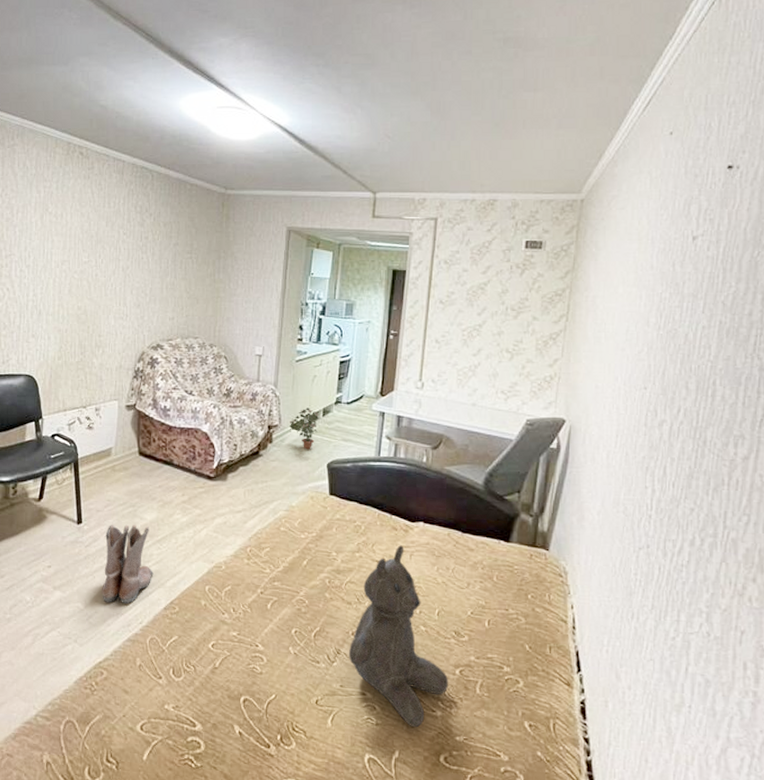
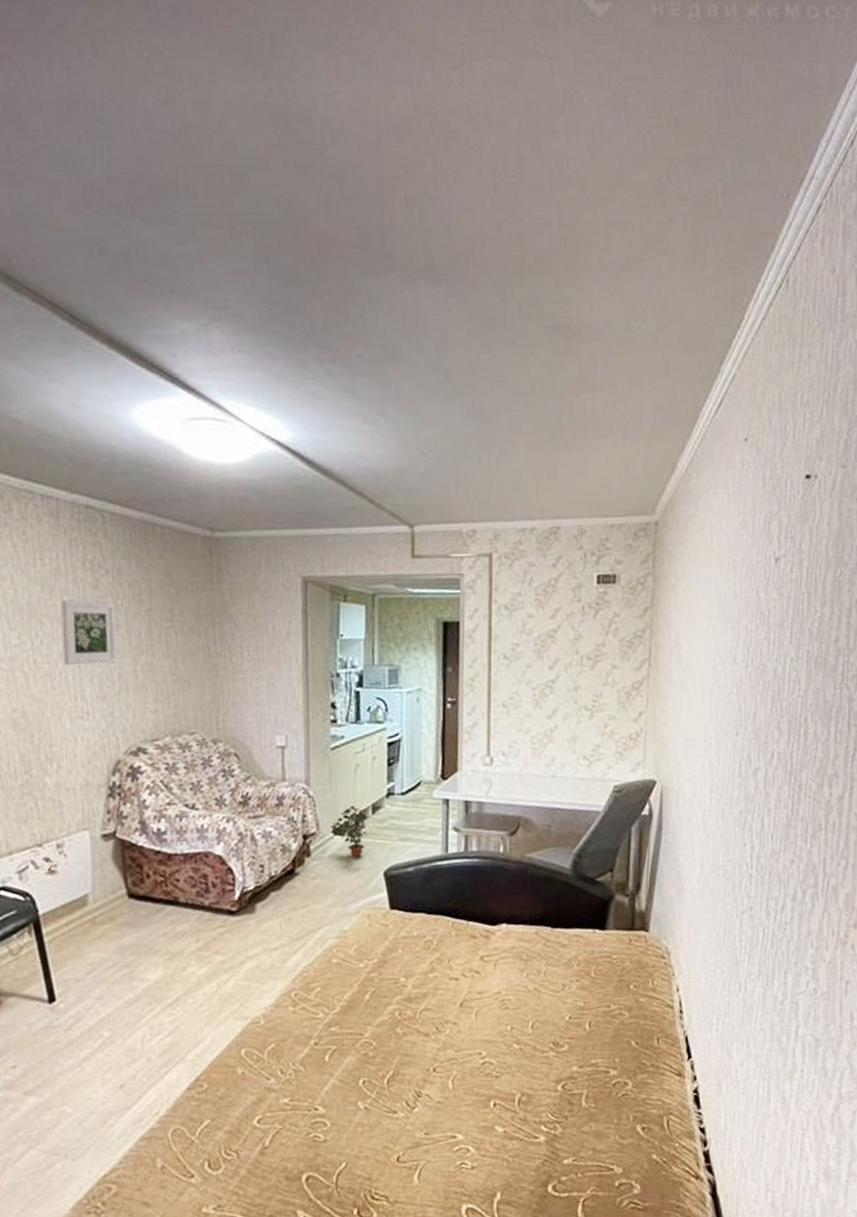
boots: present [102,524,154,605] -> none [91,989,168,1098]
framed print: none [115,233,153,280] -> present [60,600,117,665]
teddy bear: present [348,545,449,728] -> none [431,954,551,1162]

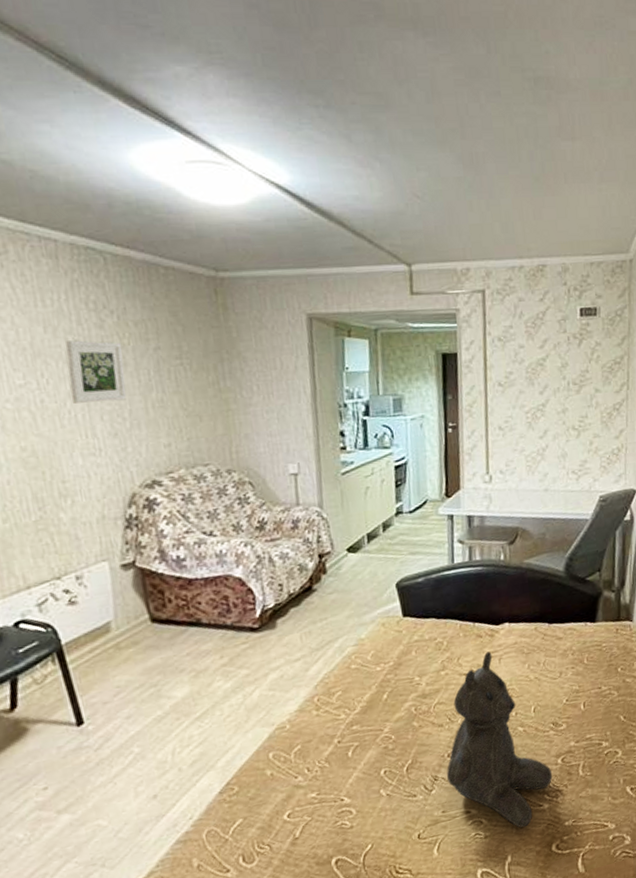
potted plant: present [331,805,367,858] -> none [344,525,379,573]
teddy bear: none [431,954,551,1162] -> present [446,651,553,828]

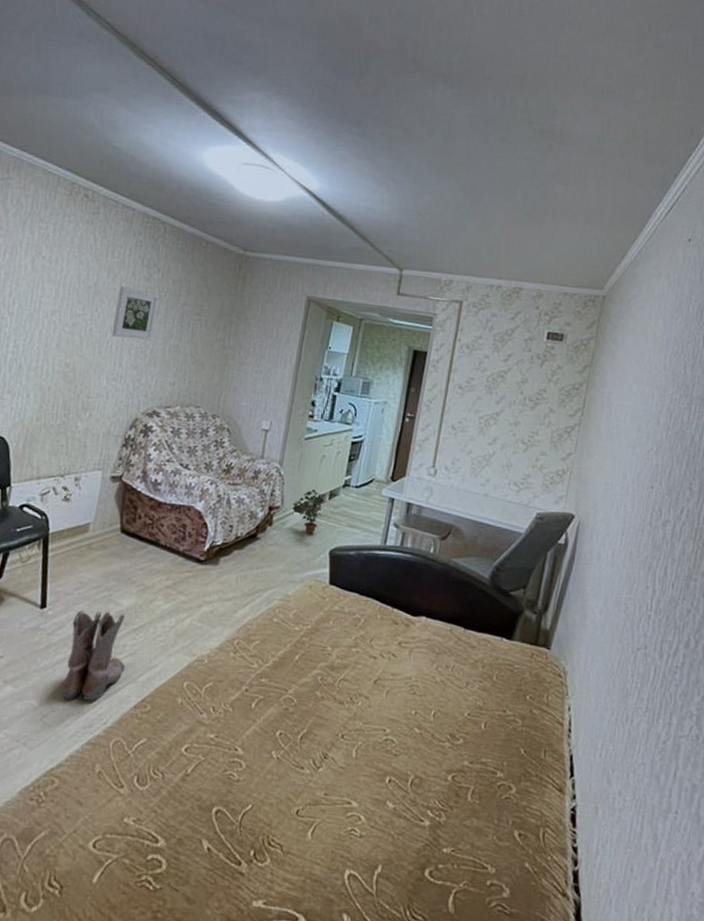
boots: none [120,705,198,809] -> present [62,610,125,702]
potted plant: none [344,525,379,573] -> present [292,489,325,535]
teddy bear: present [446,651,553,828] -> none [336,640,440,839]

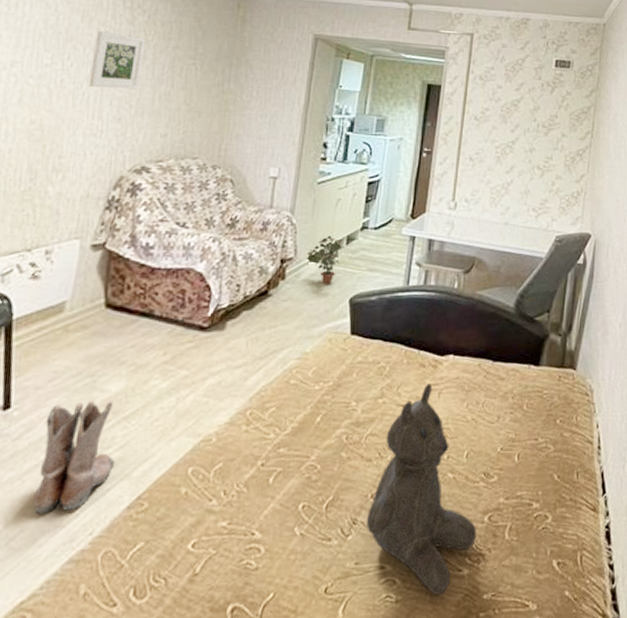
teddy bear: none [336,640,440,839] -> present [366,383,477,595]

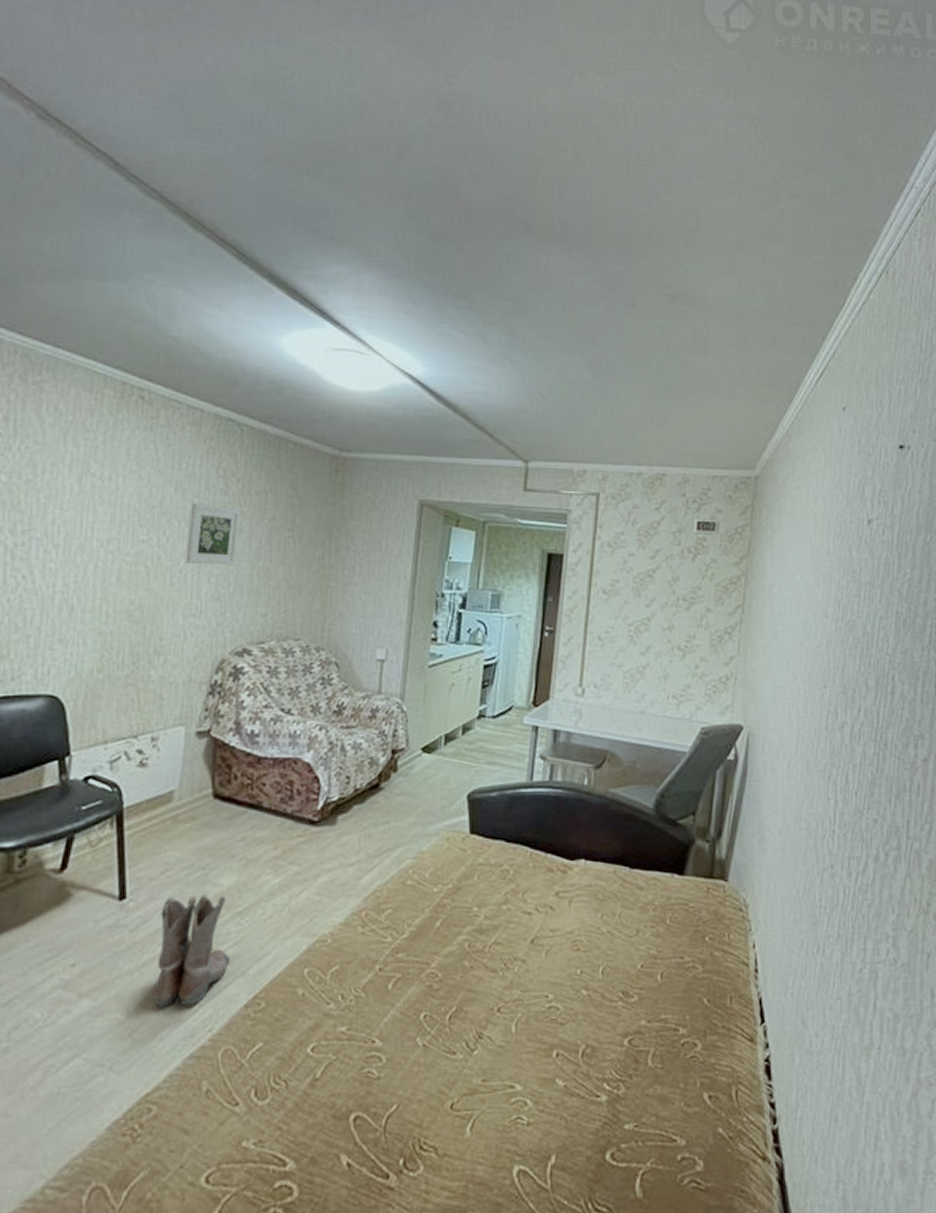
potted plant: present [307,236,342,284] -> none [420,724,457,778]
teddy bear: present [366,383,477,595] -> none [492,890,616,1121]

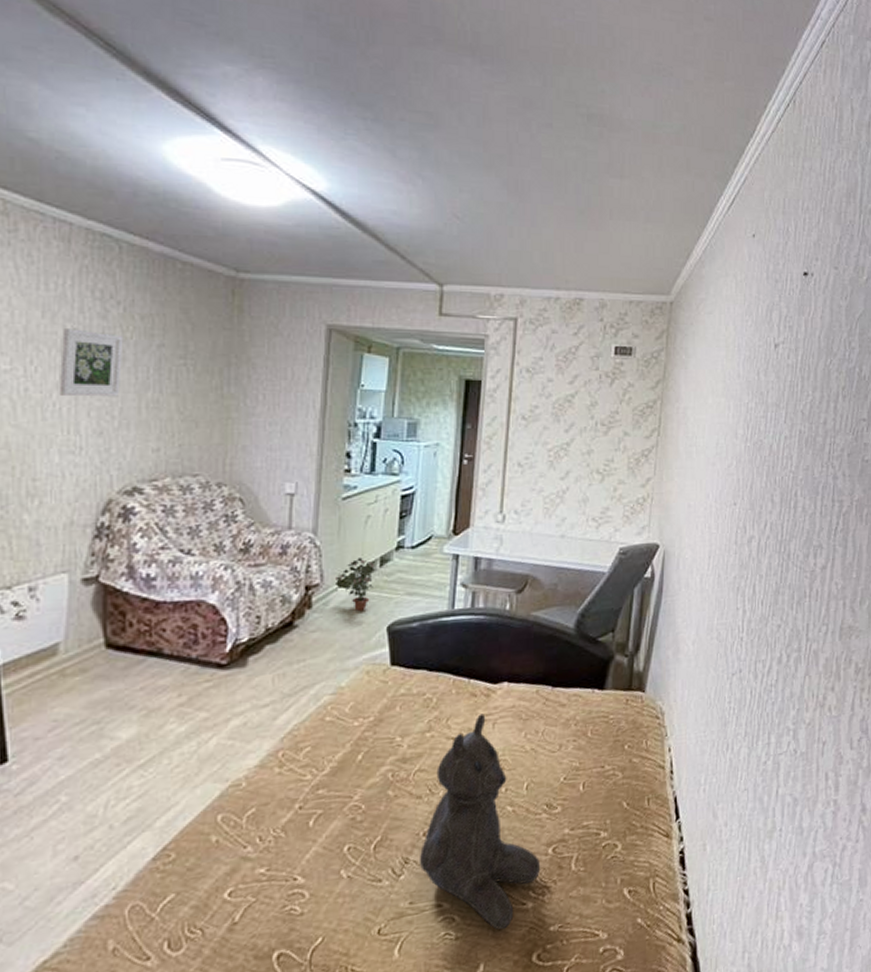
boots: present [153,894,231,1008] -> none [46,748,134,872]
potted plant: none [420,724,457,778] -> present [336,557,375,612]
teddy bear: none [492,890,616,1121] -> present [419,713,541,930]

